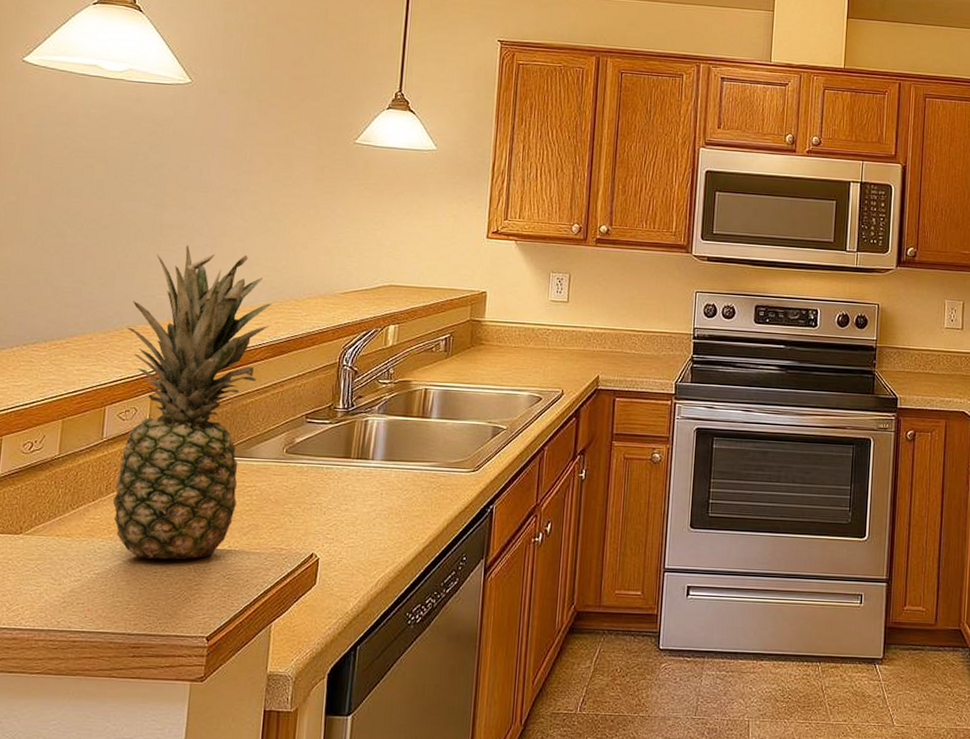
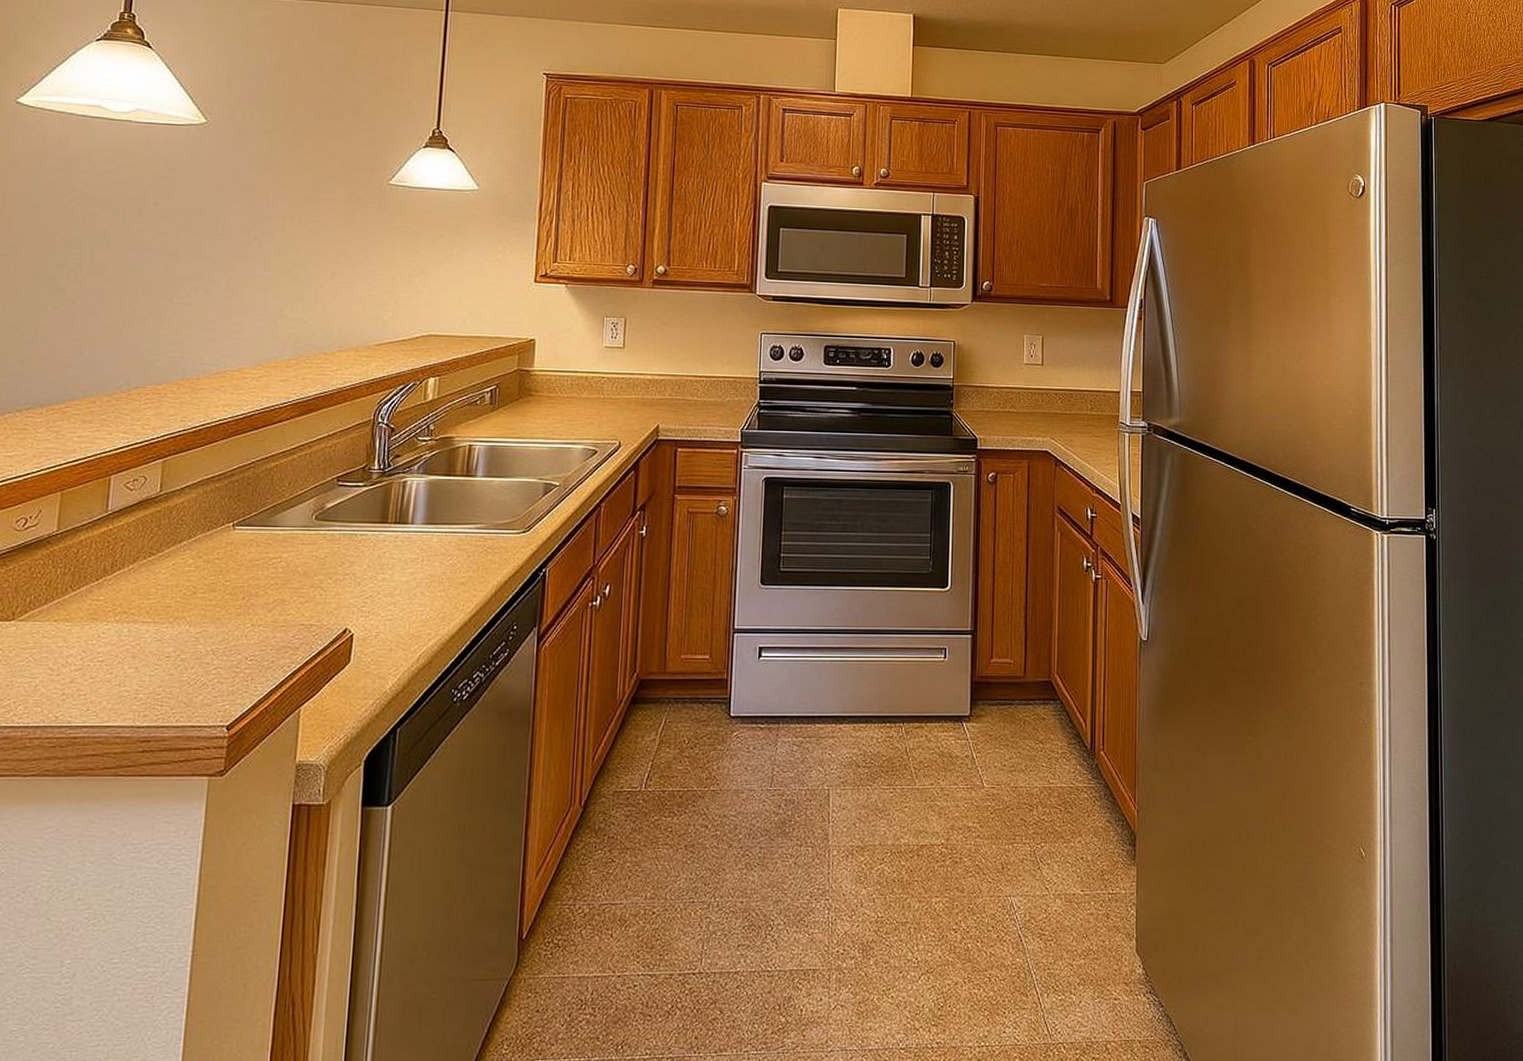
fruit: present [112,244,272,560] -> none [118,296,299,642]

